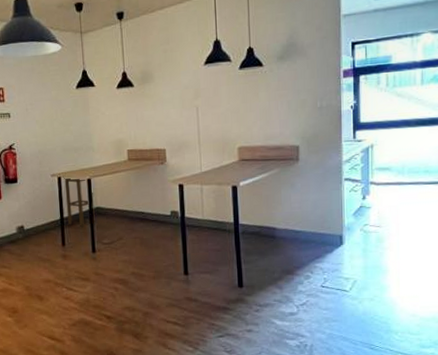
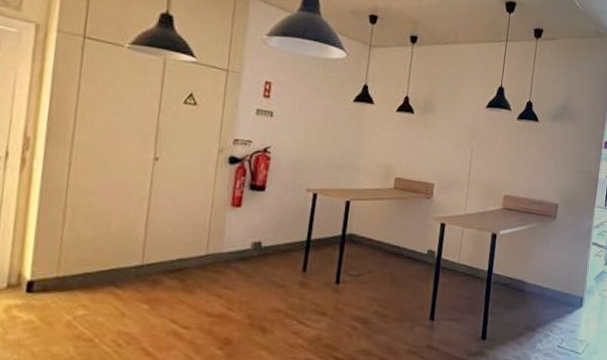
stool: present [63,177,95,227] -> none [315,194,350,253]

